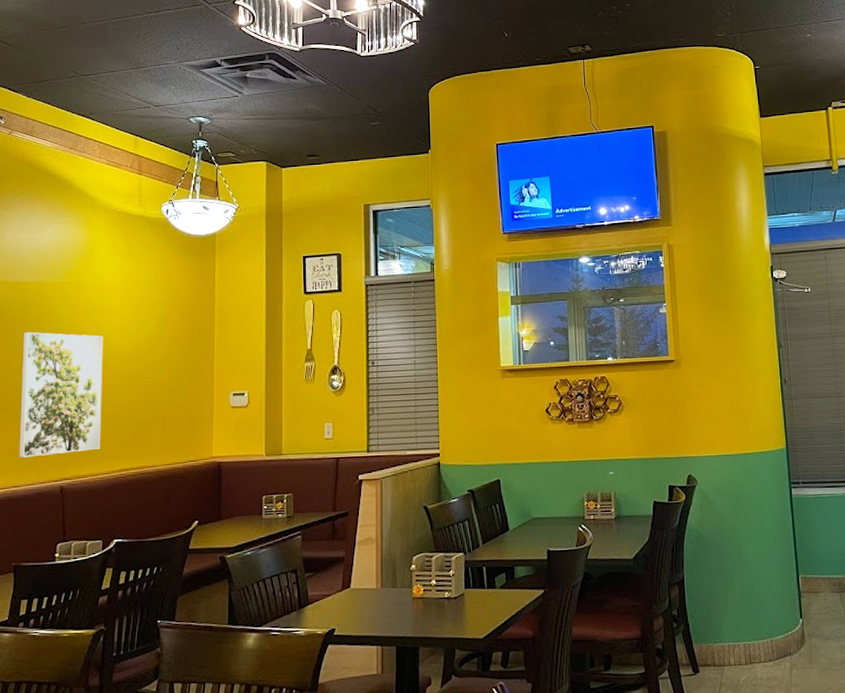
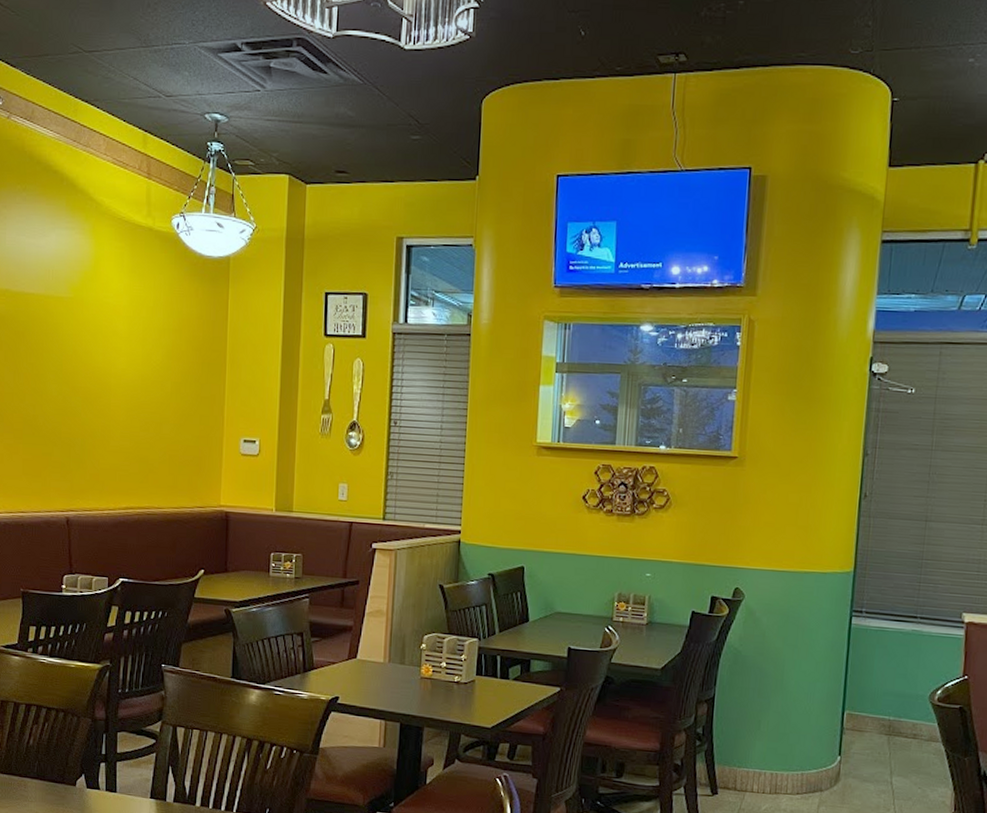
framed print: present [18,331,104,458] -> none [24,348,109,484]

